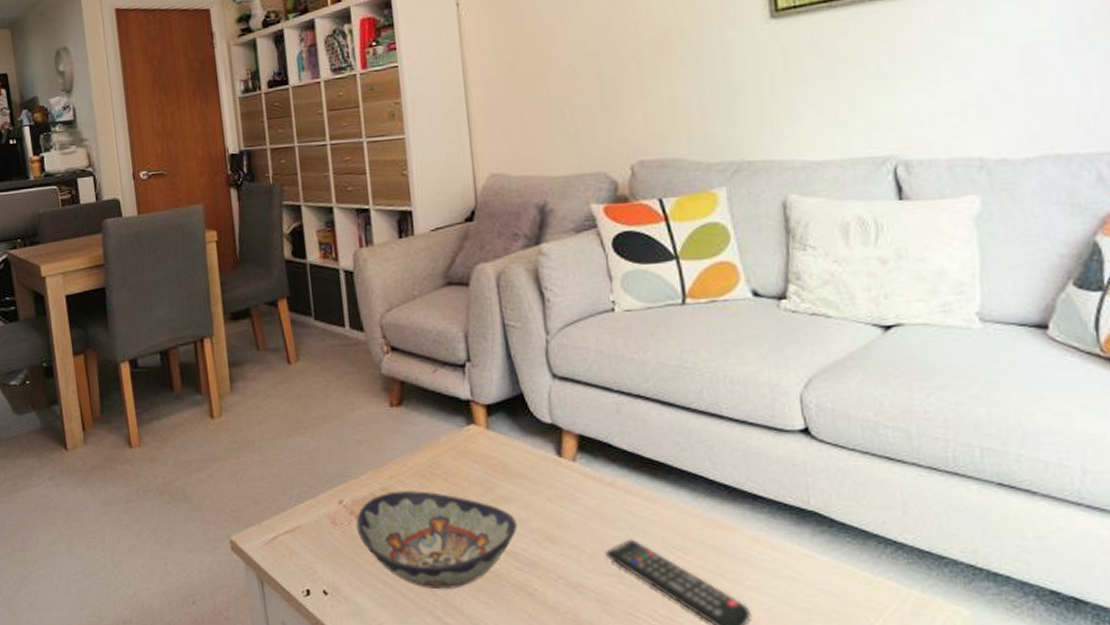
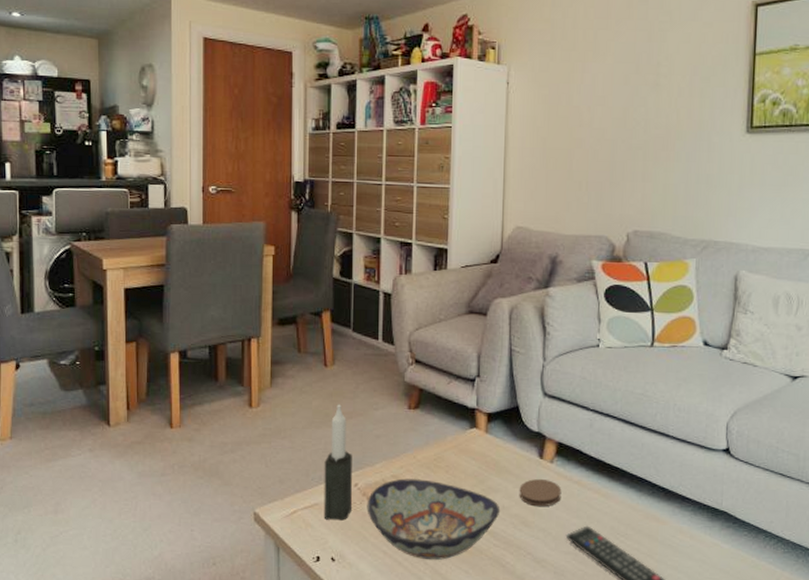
candle: none [301,407,339,545] -> present [323,404,352,521]
coaster: none [537,481,593,518] -> present [519,478,562,507]

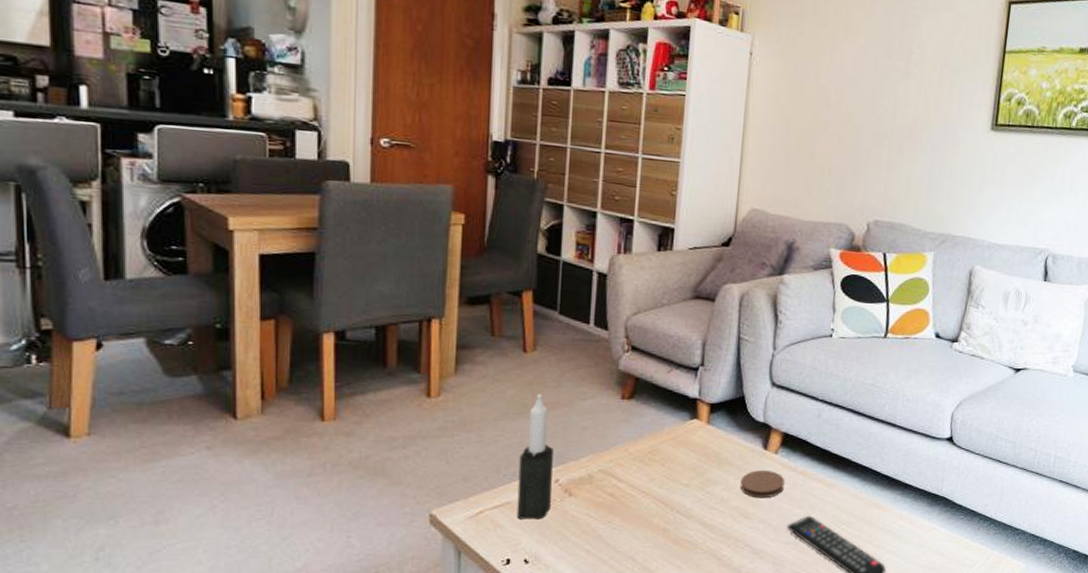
decorative bowl: present [367,478,501,561] -> none [568,473,719,557]

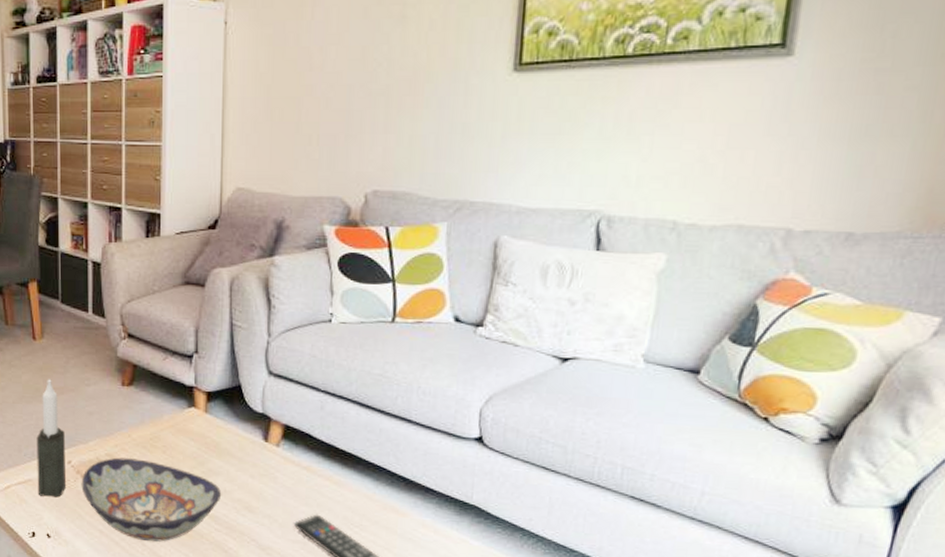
decorative bowl: none [568,473,719,557] -> present [81,457,222,542]
coaster: present [740,469,785,498] -> none [242,462,289,493]

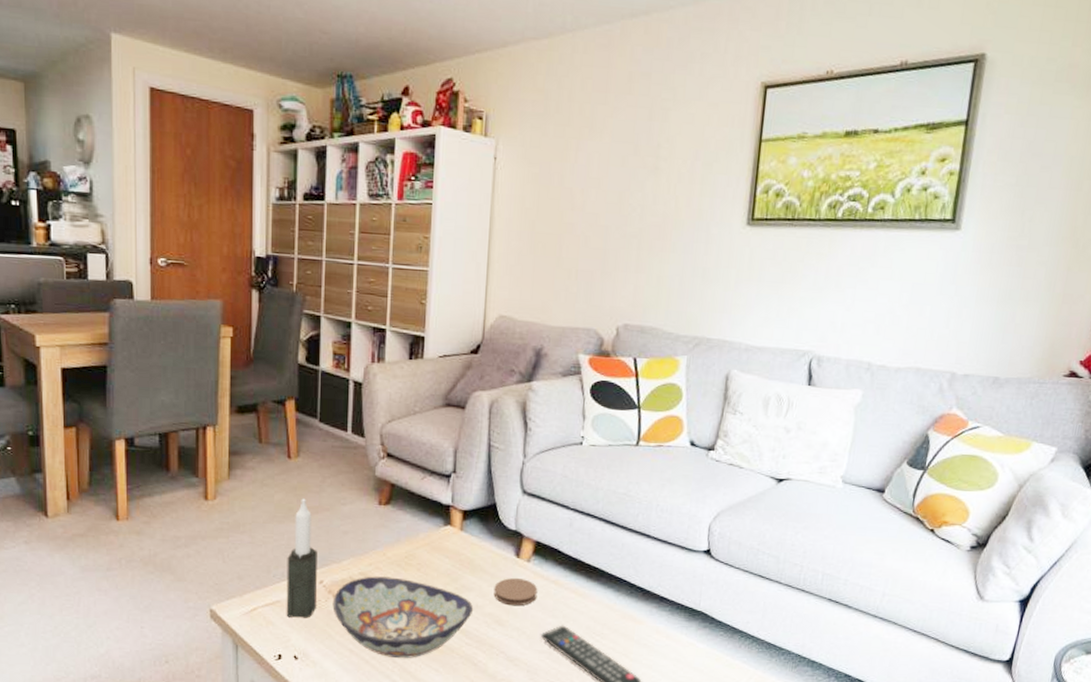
coaster: none [242,462,289,493] -> present [493,577,538,606]

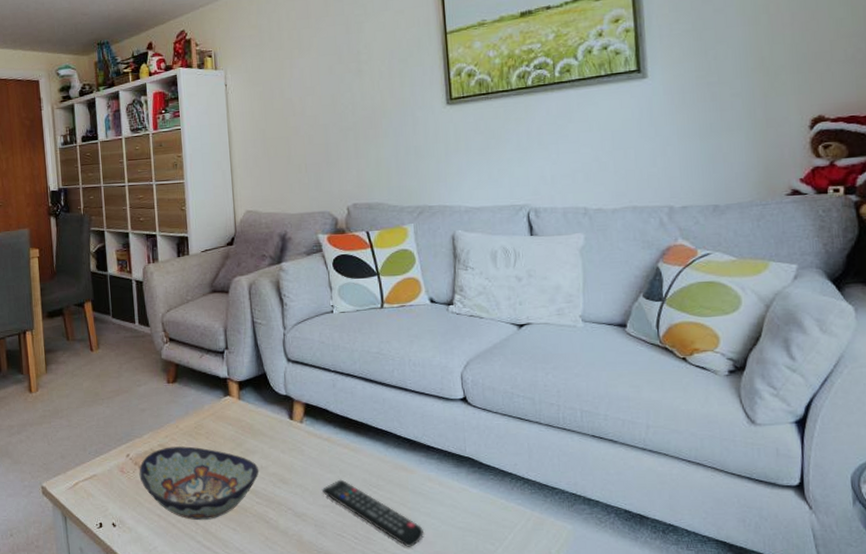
candle: present [286,498,317,618] -> none [98,384,126,489]
coaster: present [493,577,538,606] -> none [274,438,314,465]

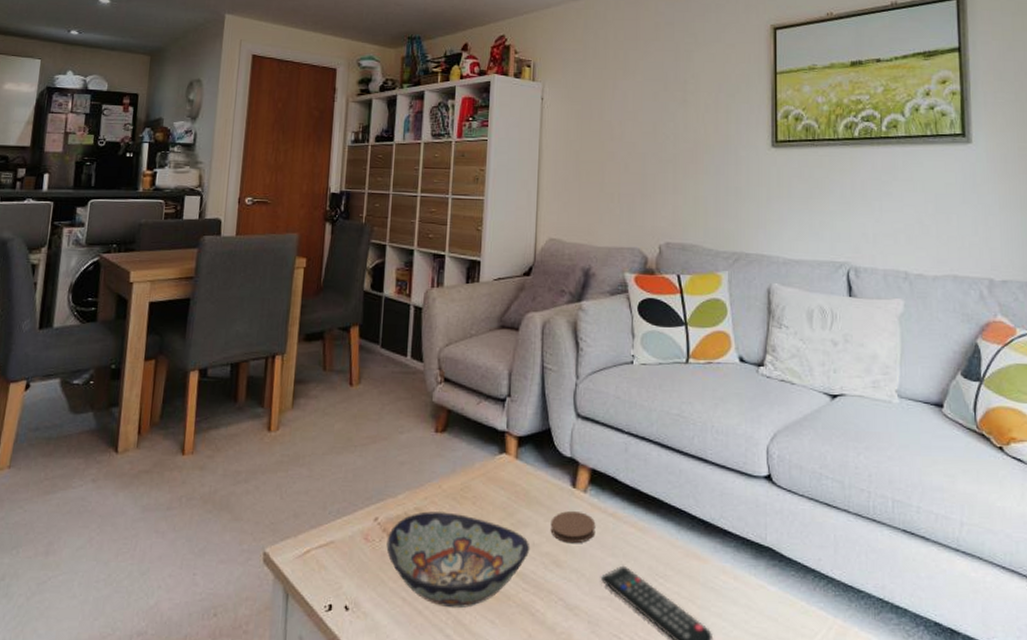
coaster: none [274,438,314,465] -> present [550,510,596,544]

